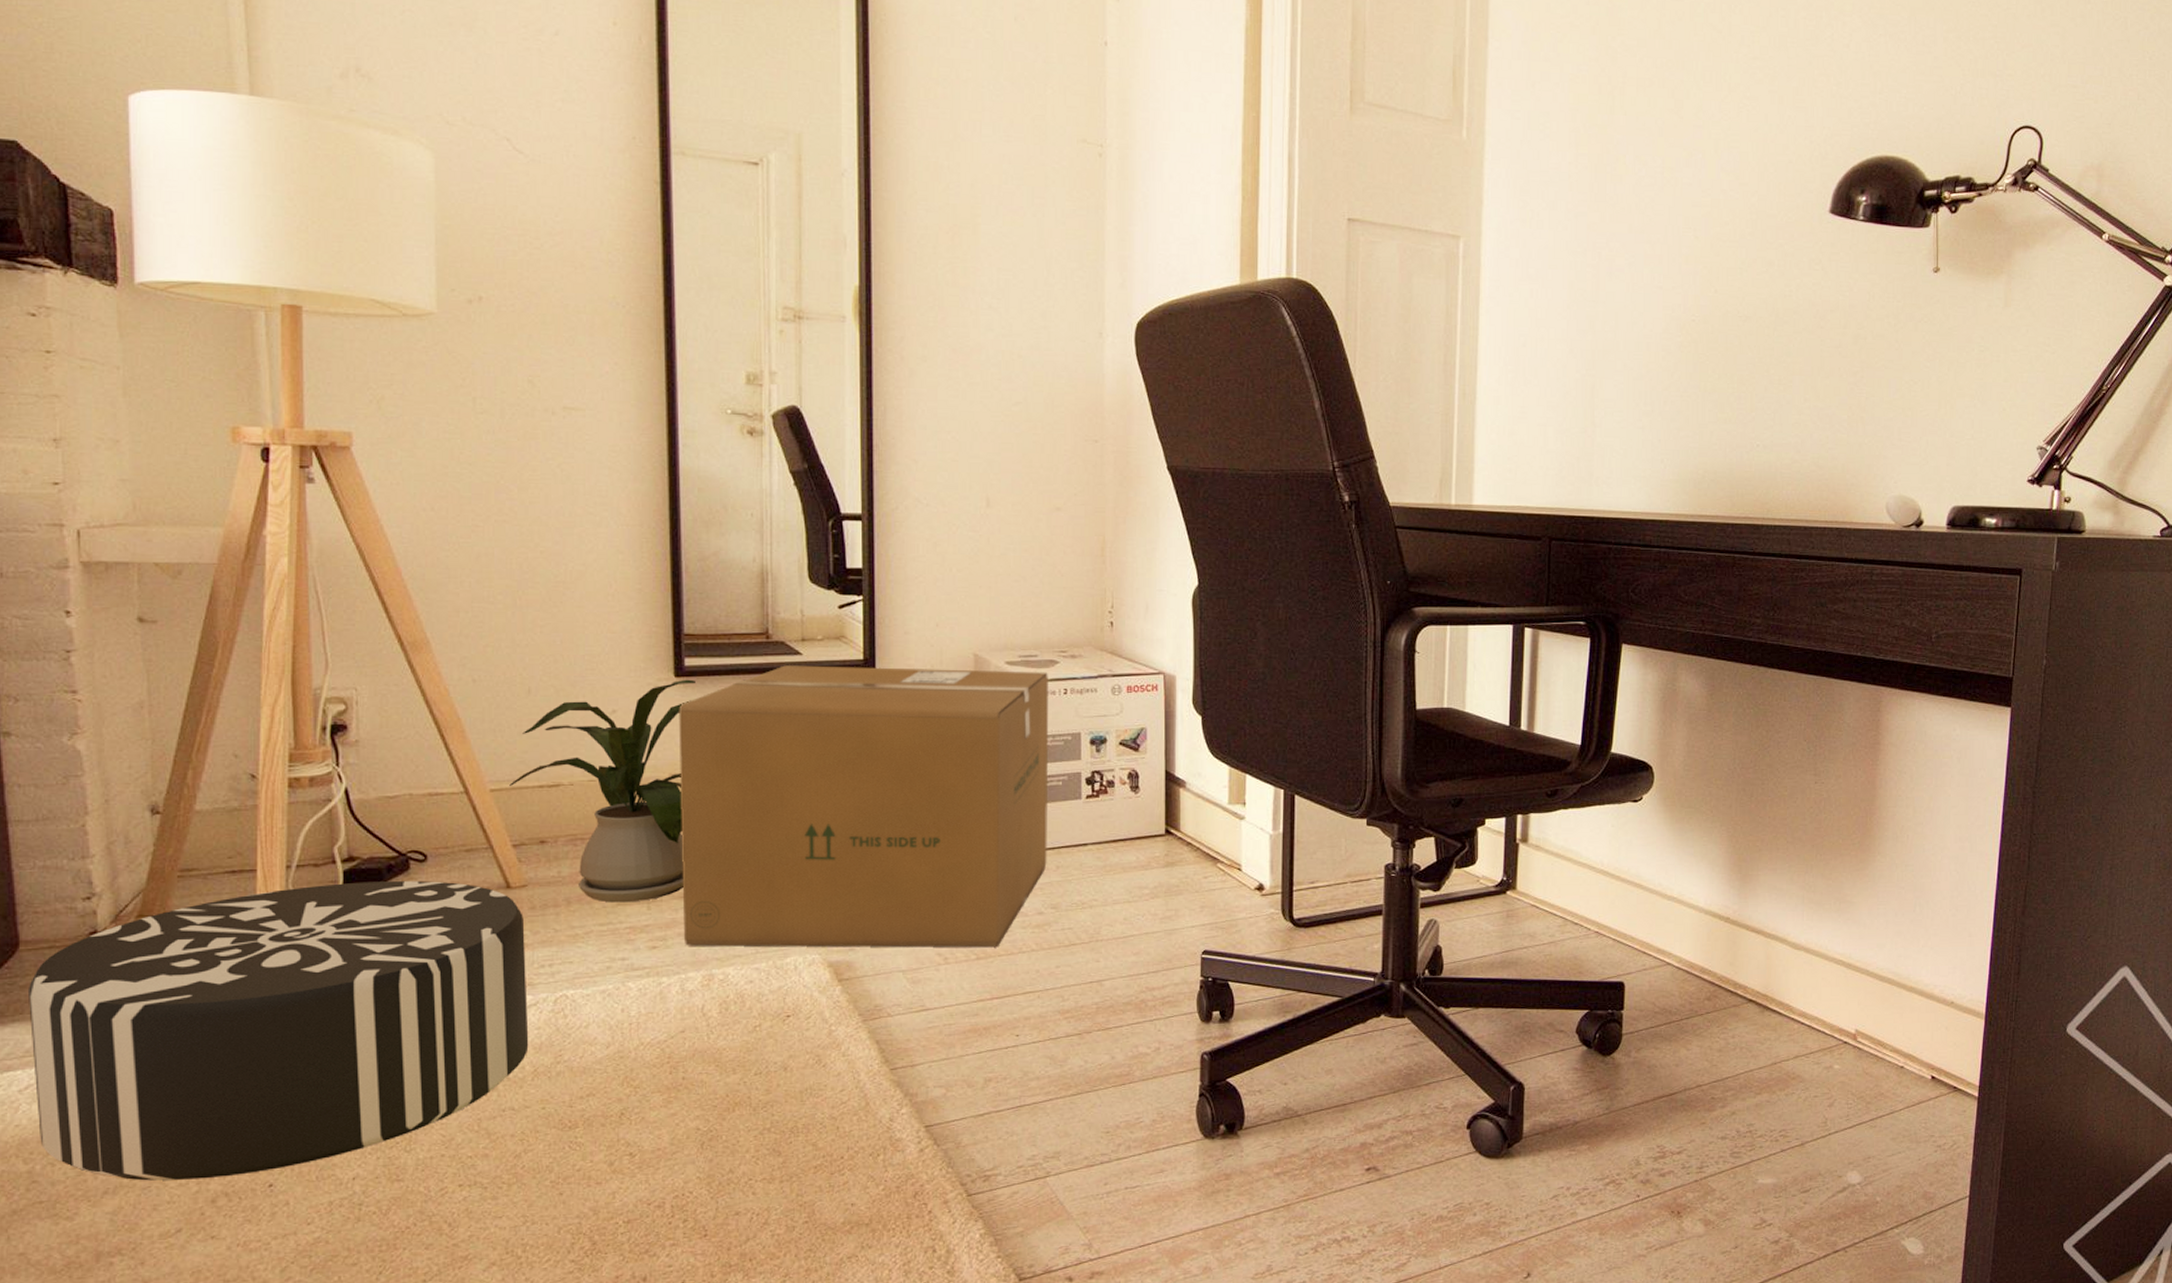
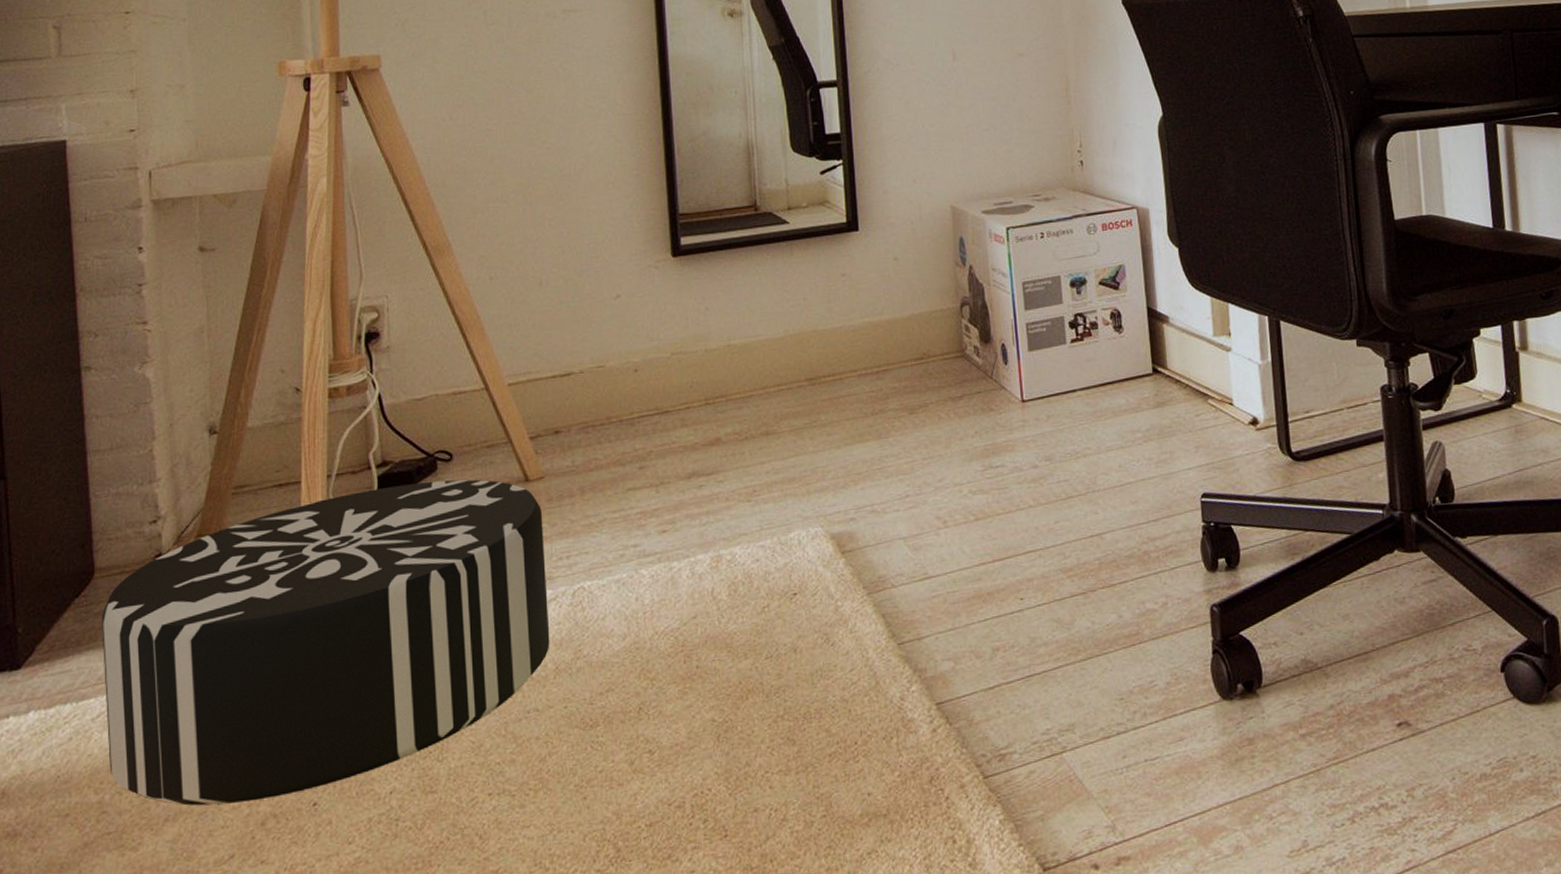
house plant: present [509,679,697,903] -> none [525,258,693,489]
box: present [679,665,1048,947] -> none [677,218,1038,528]

